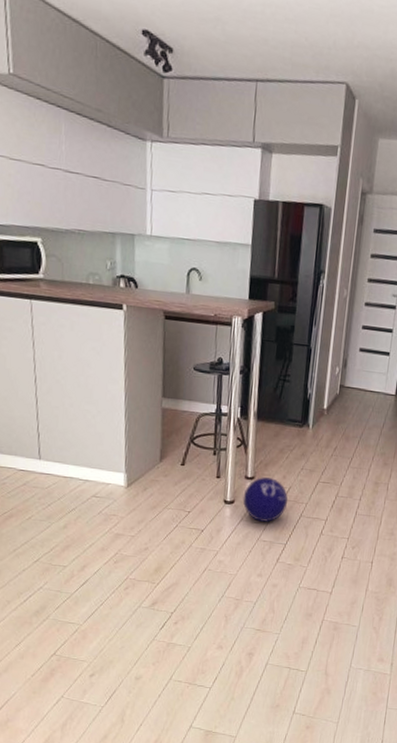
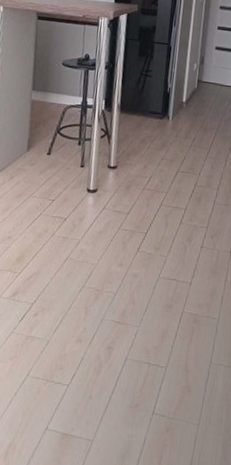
ball: present [242,477,288,522] -> none [105,166,149,211]

